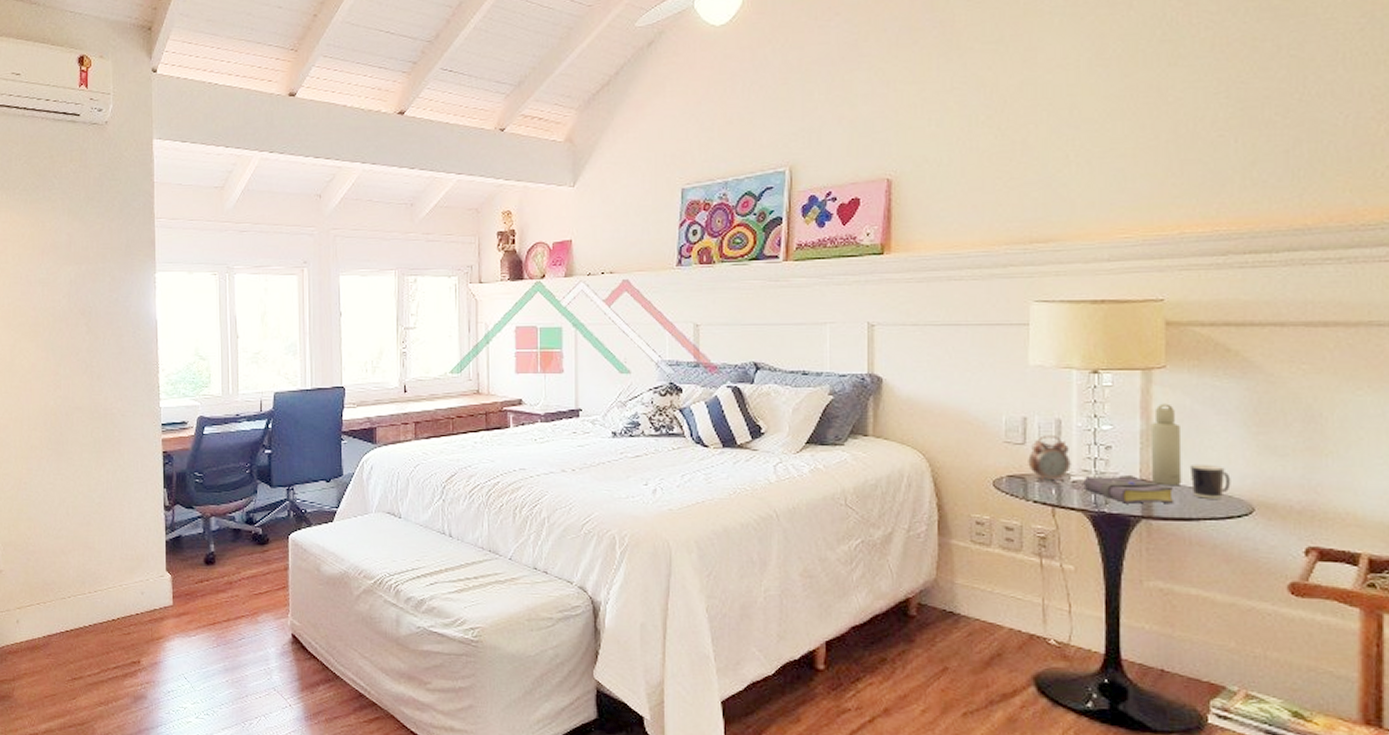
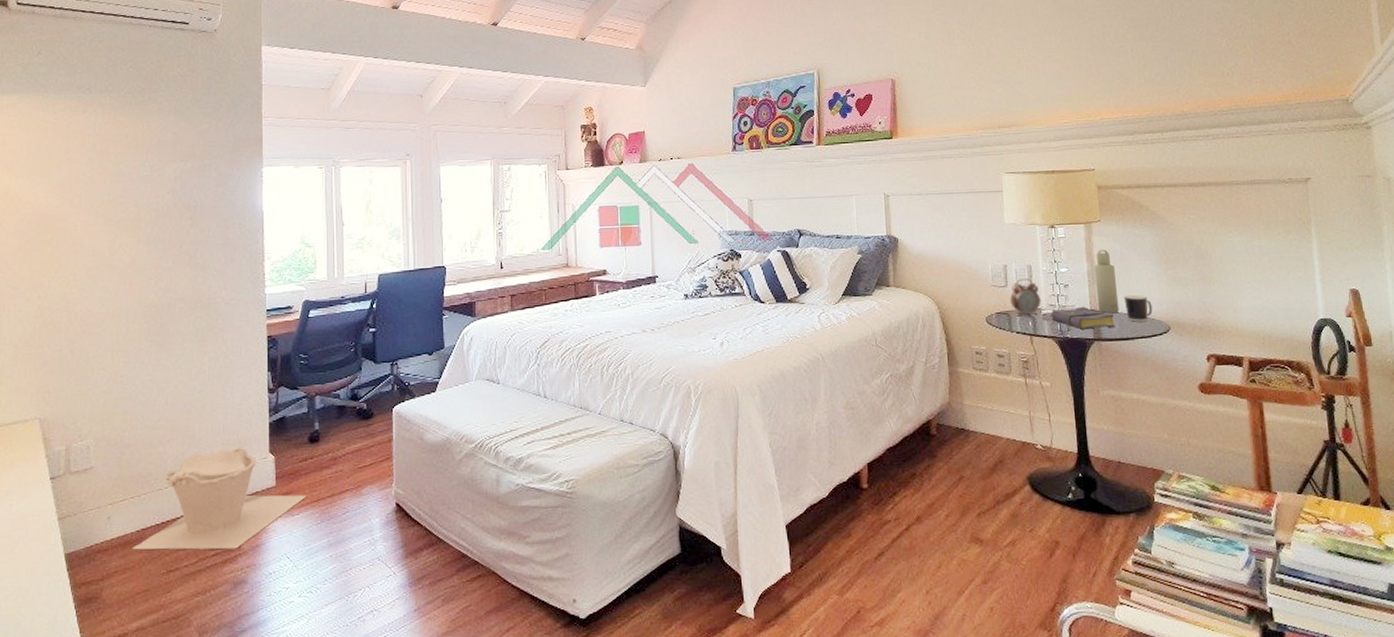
laundry basket: none [40,563,203,664] -> present [133,448,307,550]

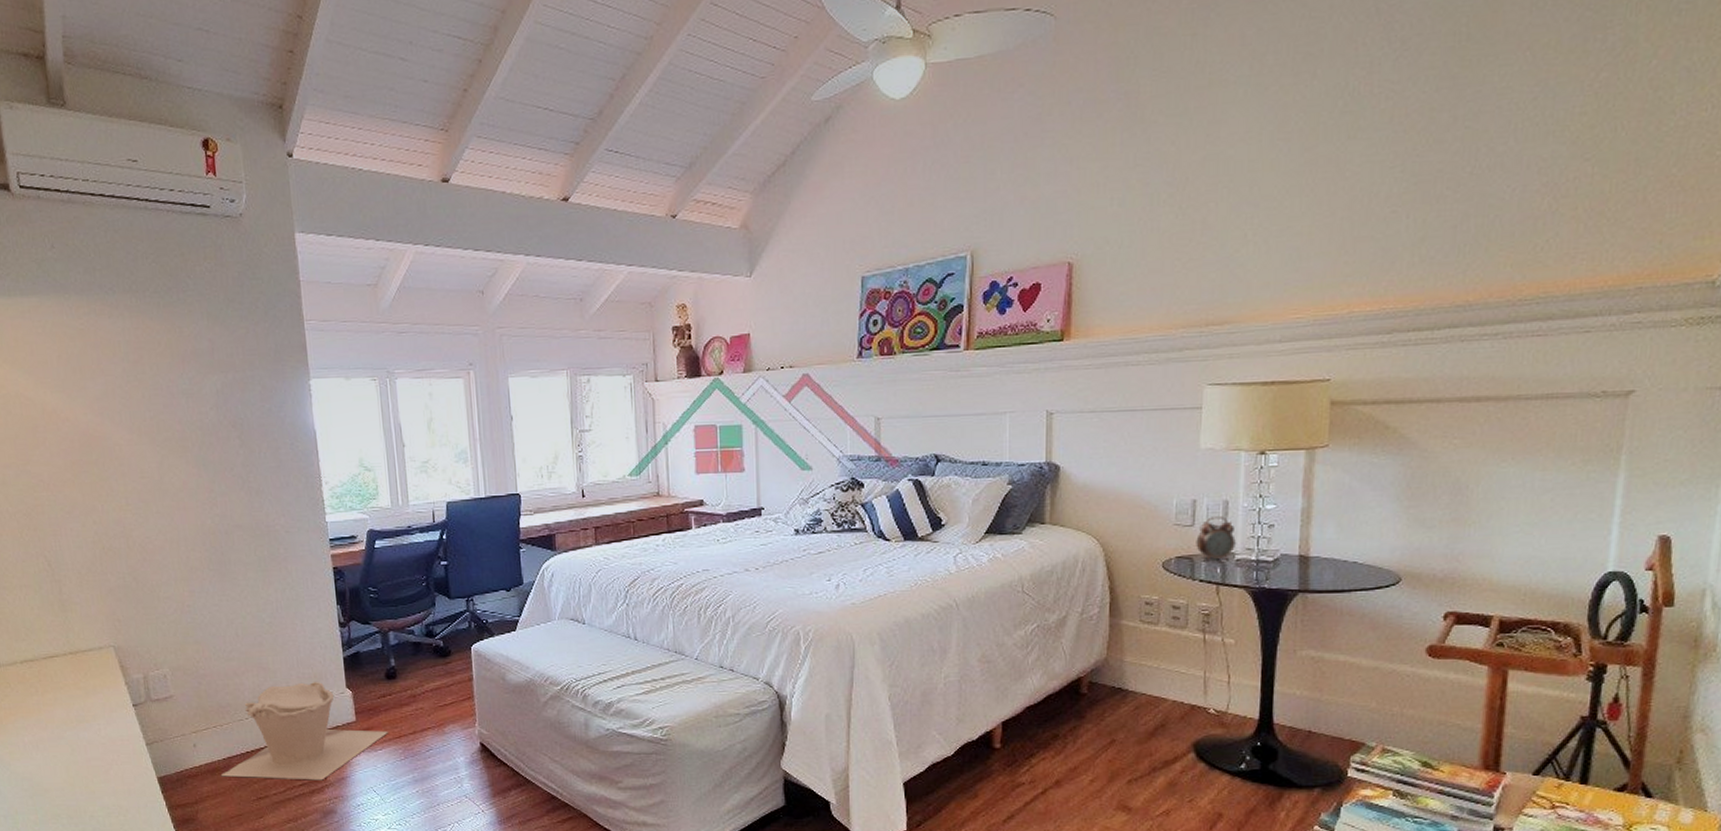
book: present [1051,306,1116,330] -> none [1246,551,1329,579]
bottle: present [1094,249,1120,314] -> none [1308,481,1339,561]
mug: present [1123,294,1153,322] -> none [1345,538,1382,571]

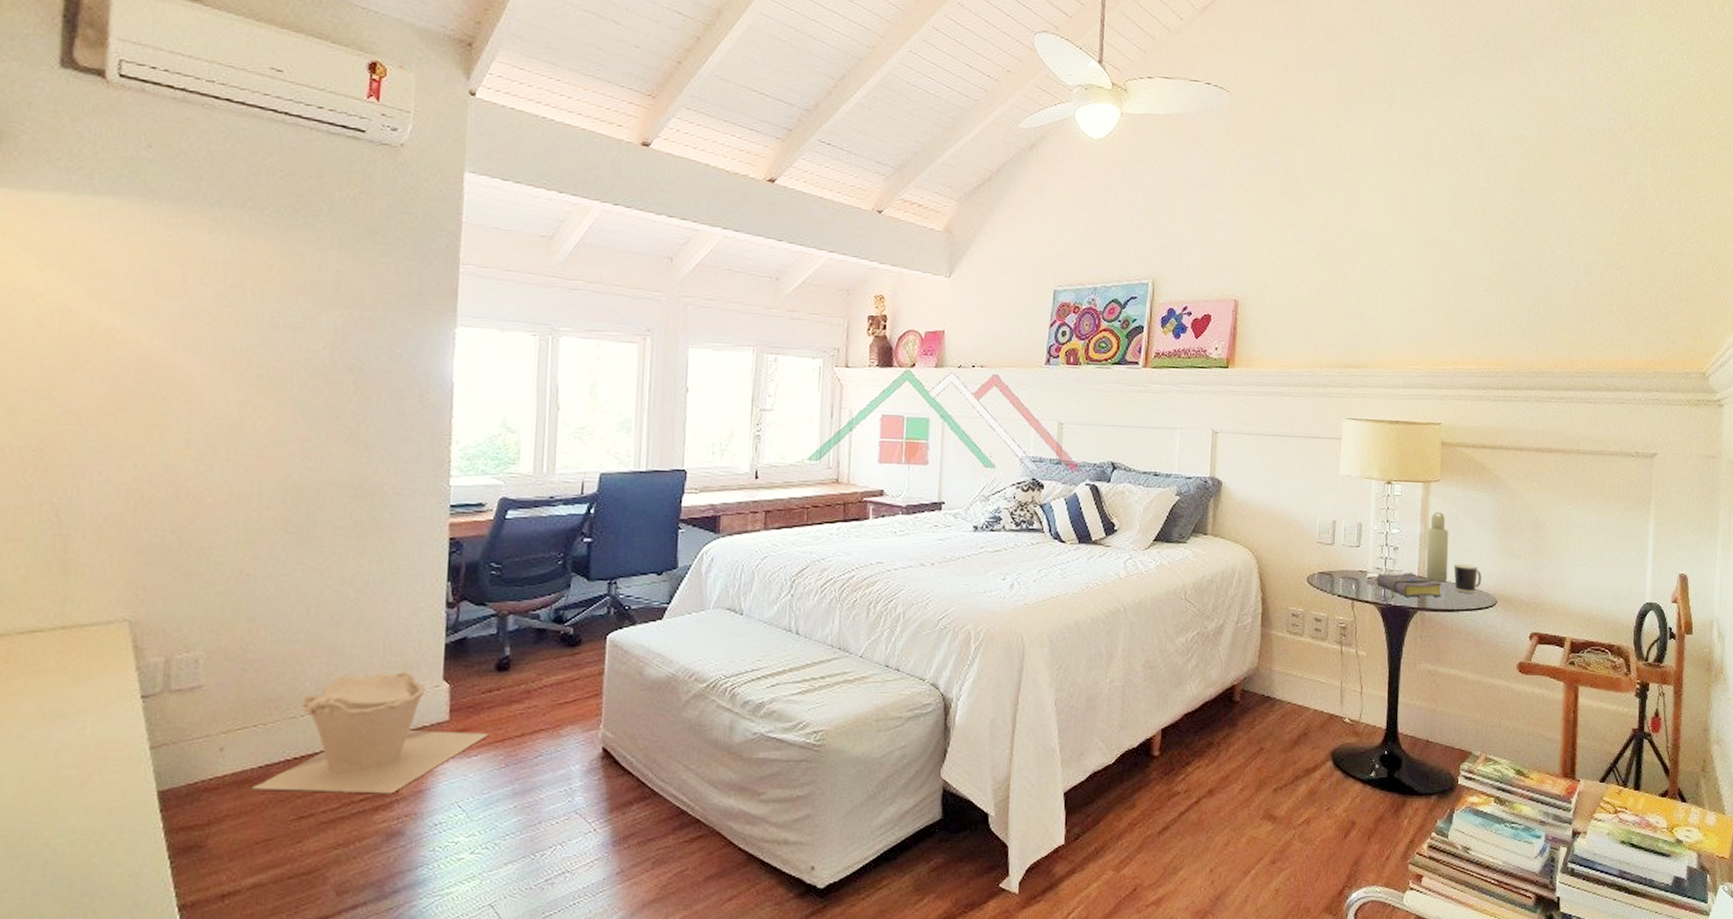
alarm clock: present [1196,516,1236,561] -> none [1335,537,1368,579]
book: none [1246,551,1329,579] -> present [1376,572,1442,598]
bottle: none [1308,481,1339,561] -> present [1425,511,1449,582]
mug: none [1345,538,1382,571] -> present [1453,563,1482,593]

